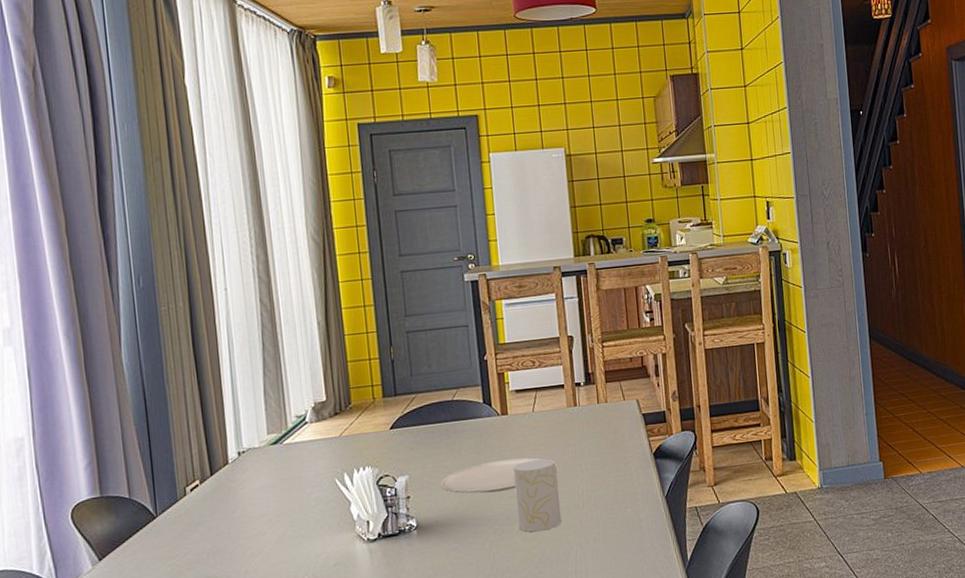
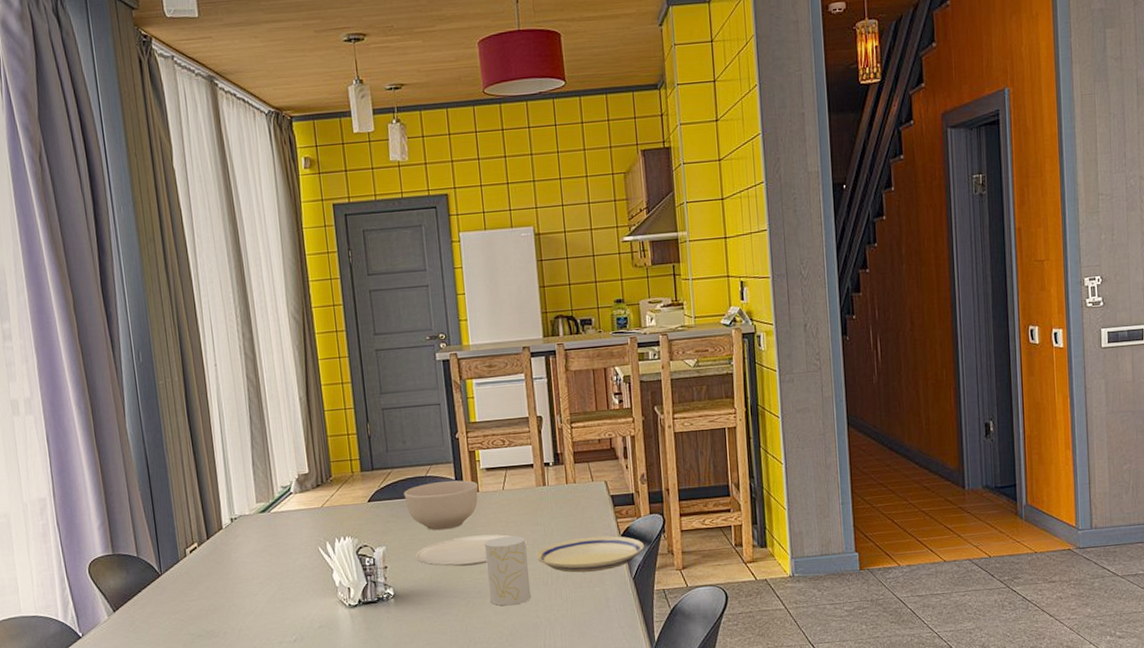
bowl: none [429,403,508,457] -> present [404,480,479,531]
plate: none [567,454,676,494] -> present [536,535,644,573]

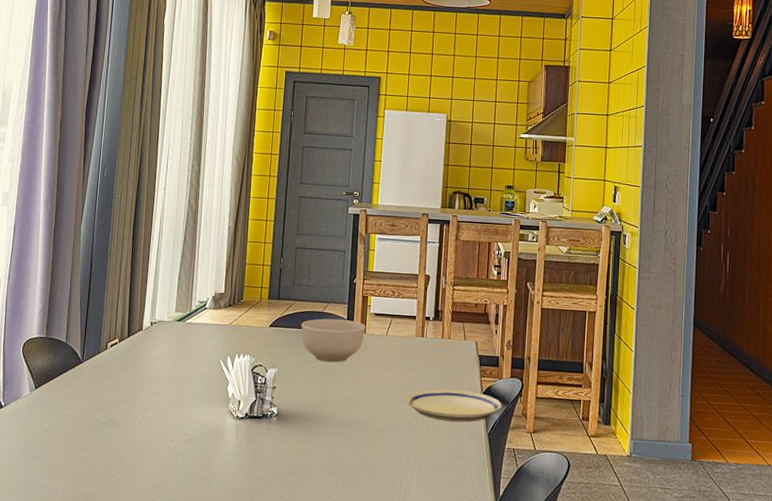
plate: present [415,534,528,567] -> none [301,371,401,399]
cup: present [484,535,532,606] -> none [359,376,399,441]

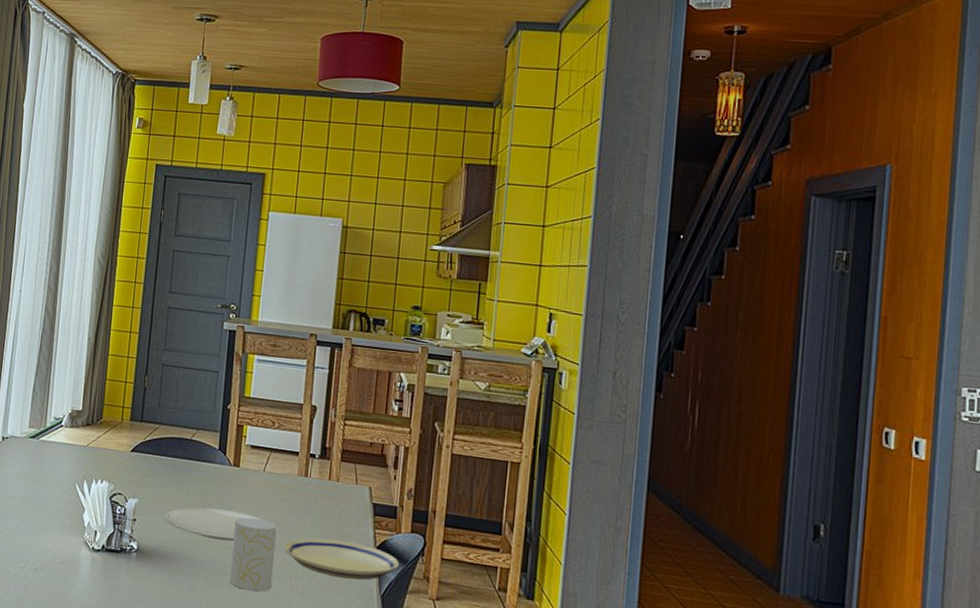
bowl: present [301,318,366,363] -> none [166,447,241,498]
plate: none [301,371,401,399] -> present [165,507,279,541]
cup: none [359,376,399,441] -> present [229,517,277,592]

